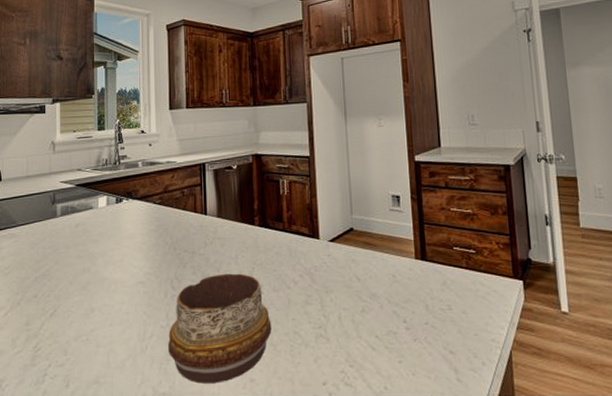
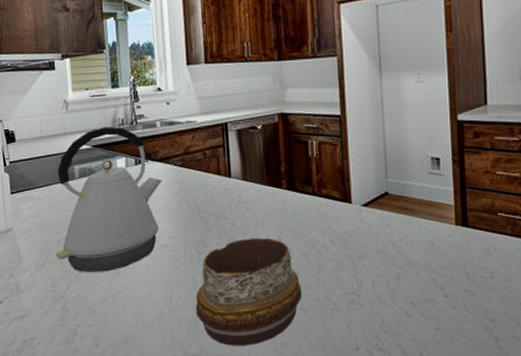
kettle: none [32,166,141,310] -> present [56,126,162,272]

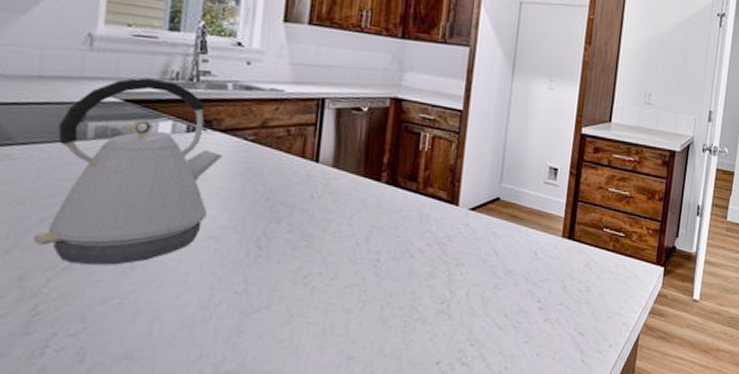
decorative bowl: present [195,237,302,346] -> none [242,235,385,361]

